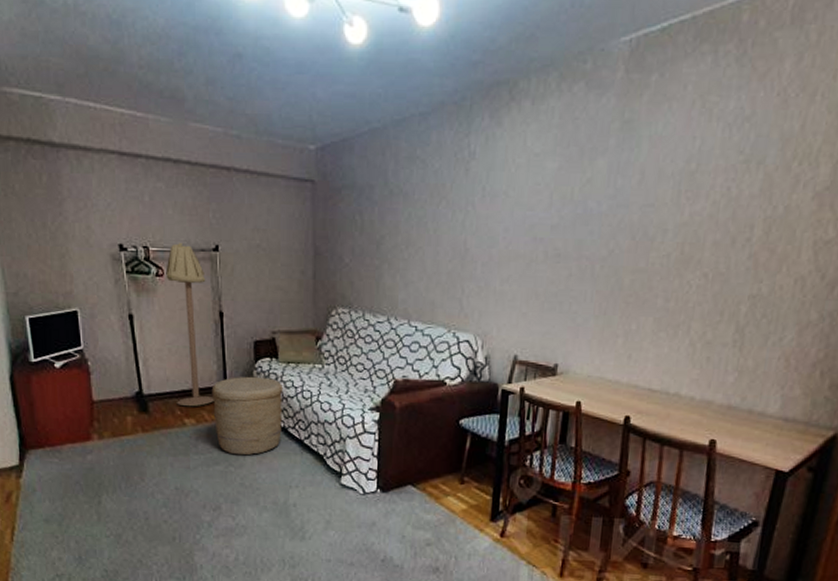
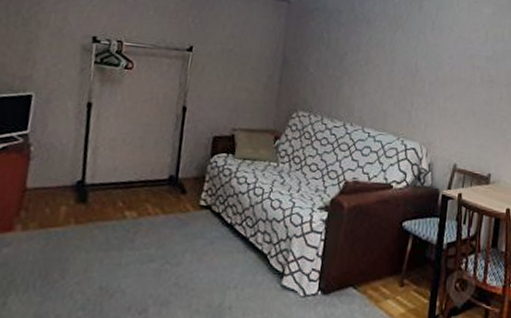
floor lamp: present [166,243,214,407] -> none [120,41,175,199]
basket: present [211,376,284,456] -> none [157,170,236,253]

